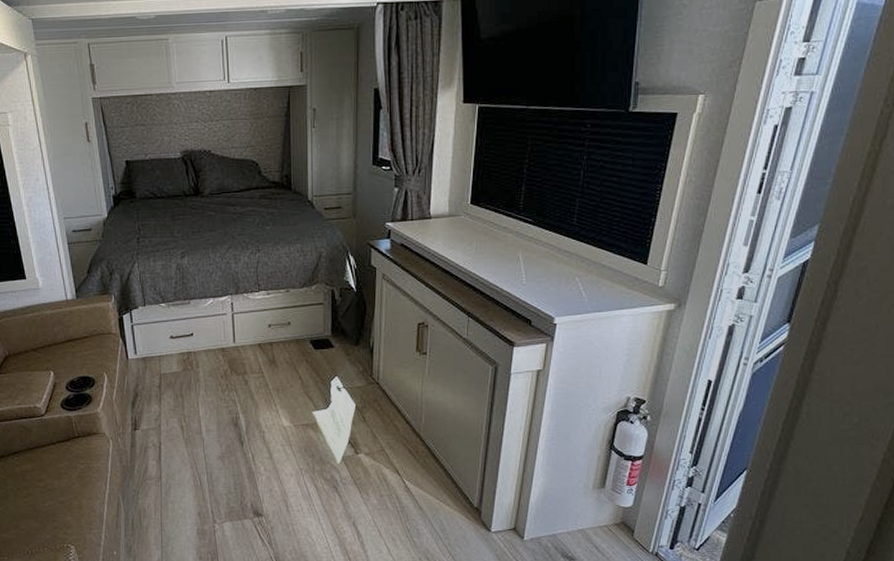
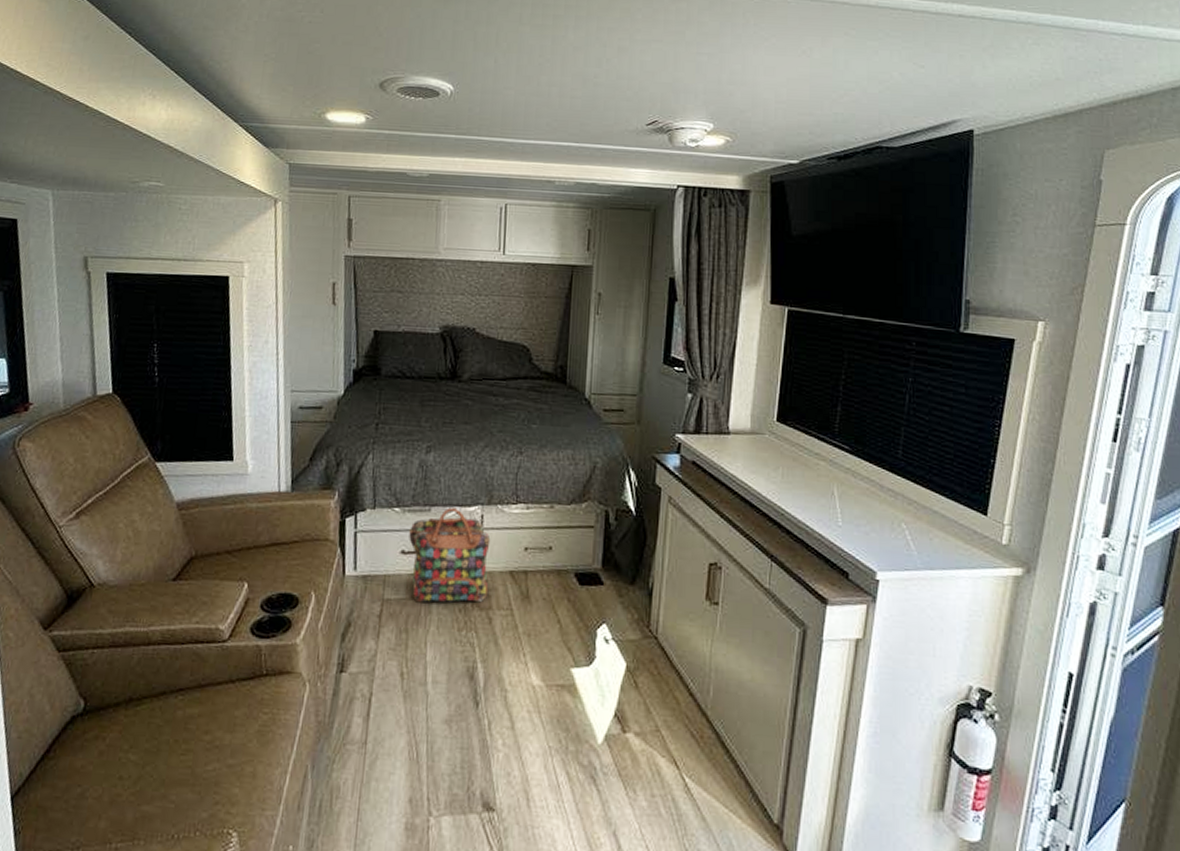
backpack: none [175,299,242,374] -> present [409,507,491,603]

